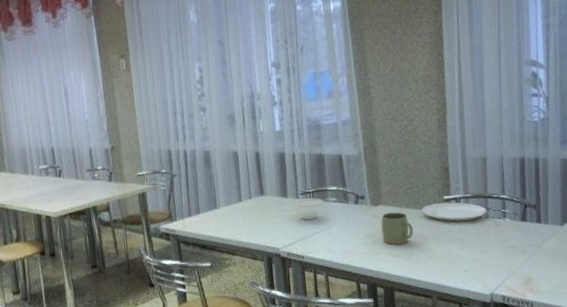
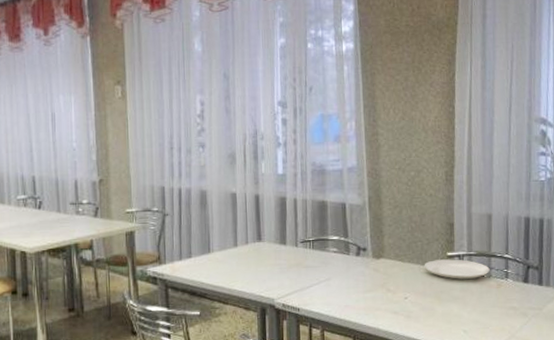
bowl: present [292,198,324,221] -> none [291,247,324,272]
mug: present [381,212,413,245] -> none [382,266,414,301]

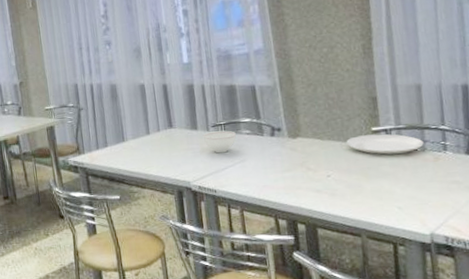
bowl: none [291,247,324,272] -> present [203,130,237,154]

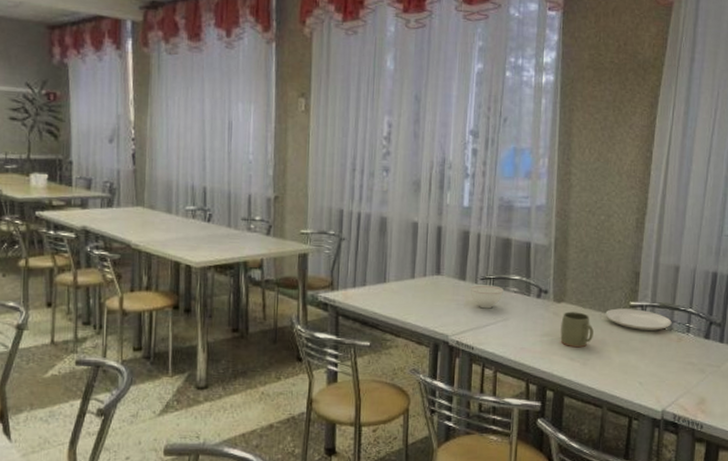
mug: none [300,144,338,179] -> present [560,311,594,347]

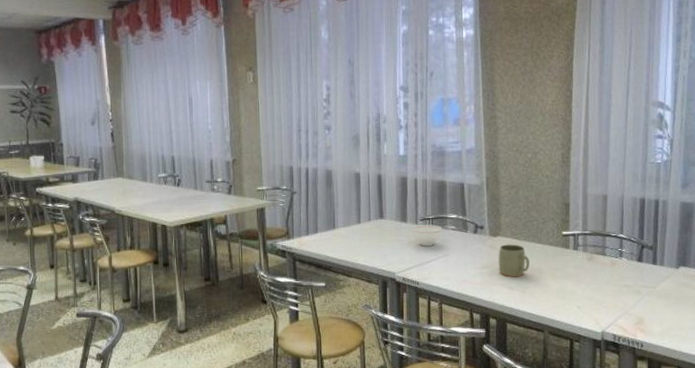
plate: present [605,308,672,331] -> none [539,238,604,257]

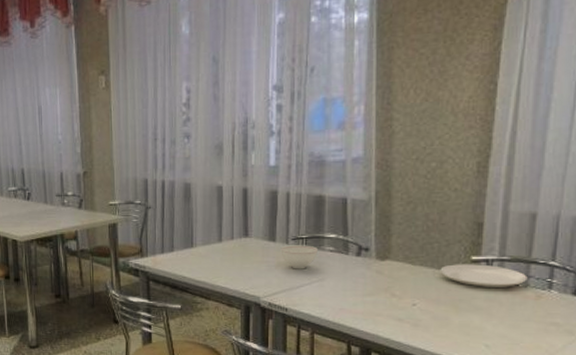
mug: present [498,244,530,276] -> none [385,269,426,307]
plate: none [539,238,604,257] -> present [440,264,528,287]

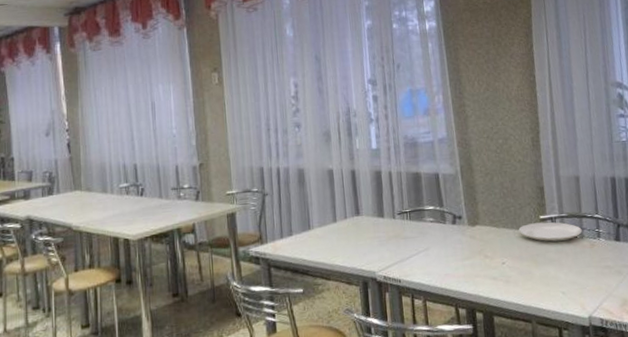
bowl: present [280,245,319,271] -> none [389,218,421,243]

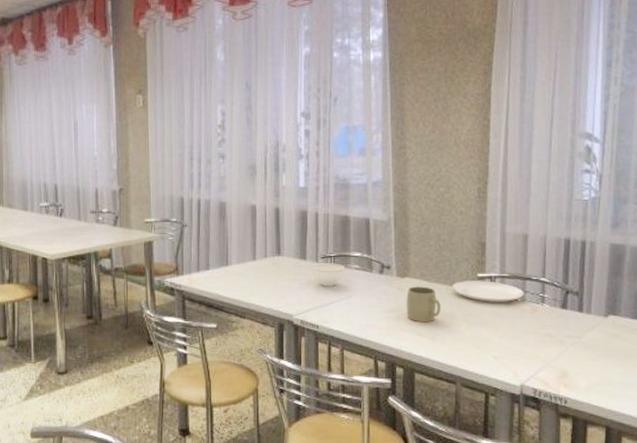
bowl: none [389,218,421,243] -> present [311,263,346,288]
mug: none [478,232,511,267] -> present [406,286,441,322]

